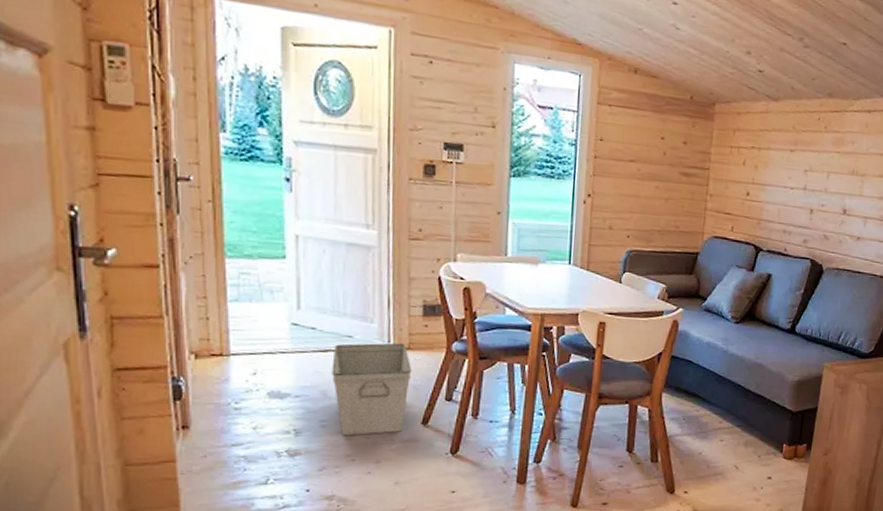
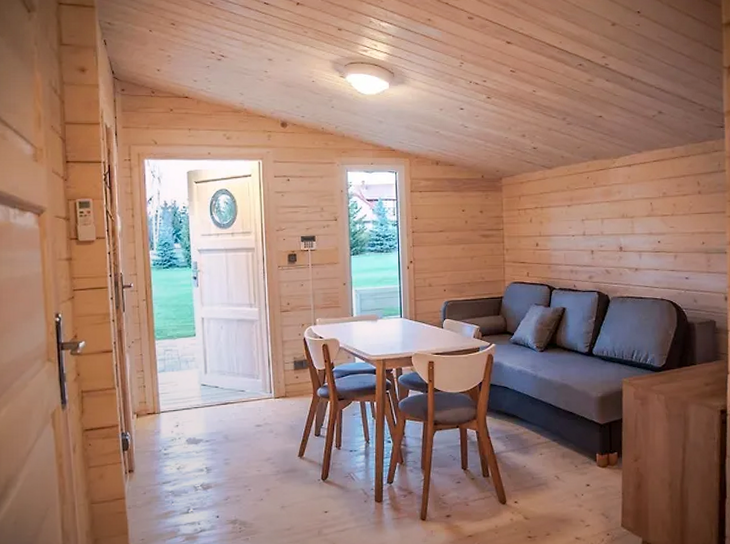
storage bin: present [332,343,412,436] -> none [231,393,289,471]

